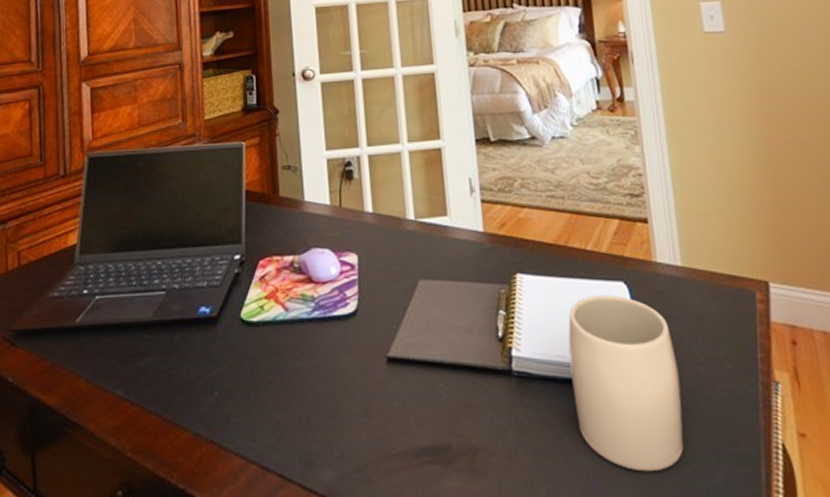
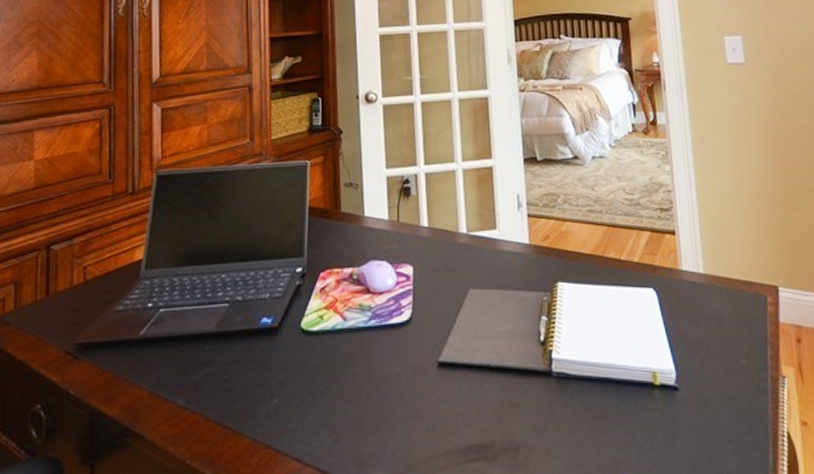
mug: present [568,295,684,472] -> none [602,300,703,462]

